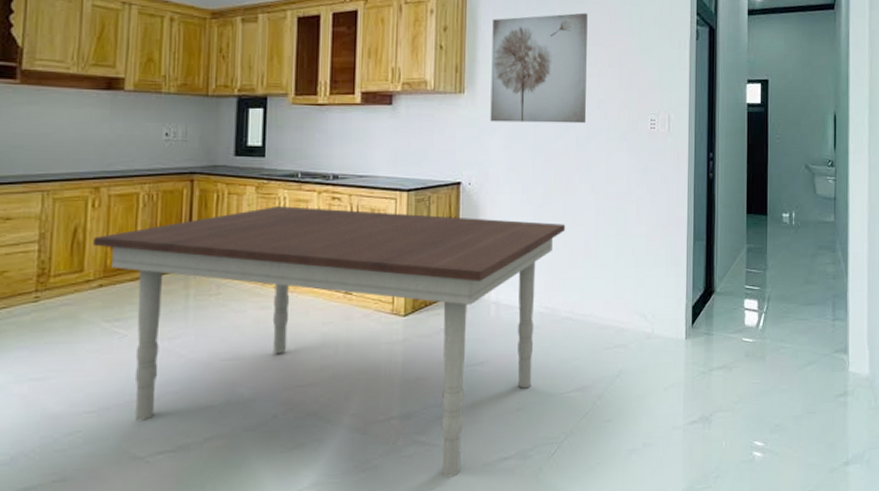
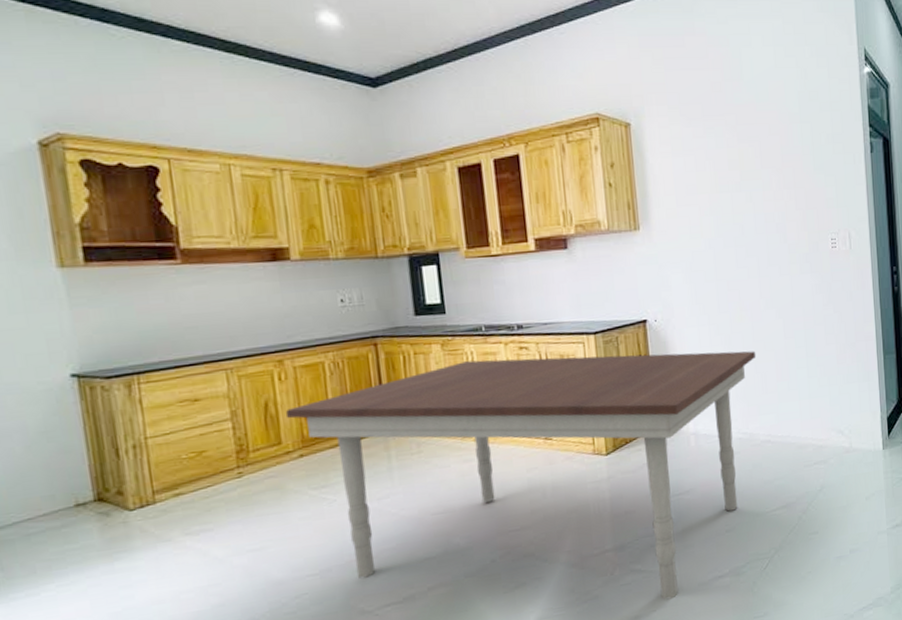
wall art: present [490,12,588,124] -> none [660,135,767,257]

